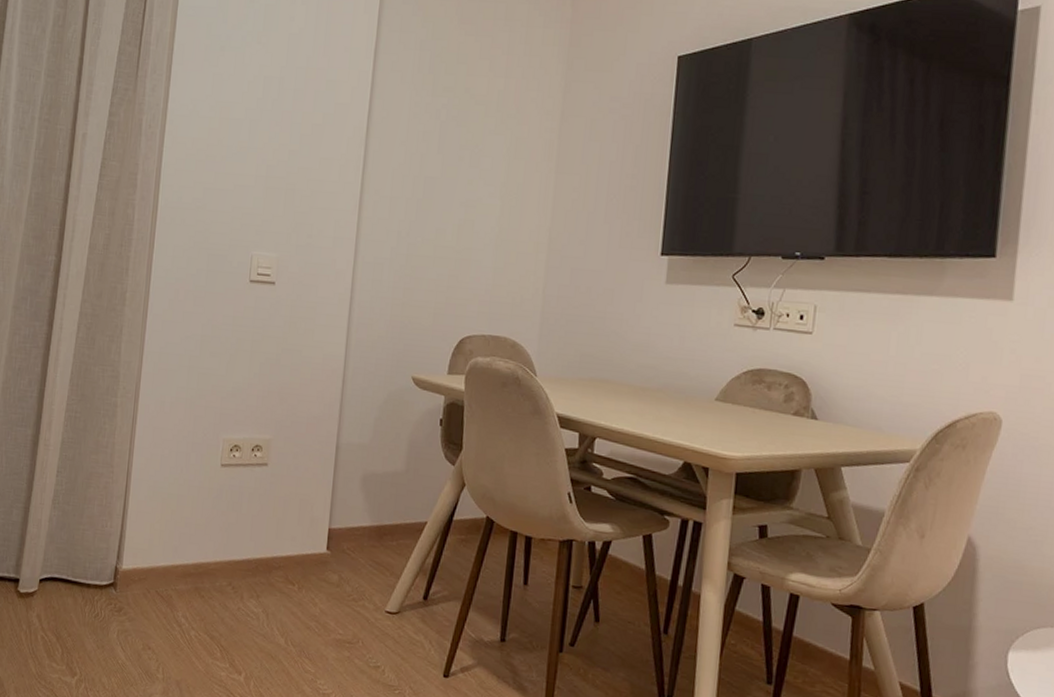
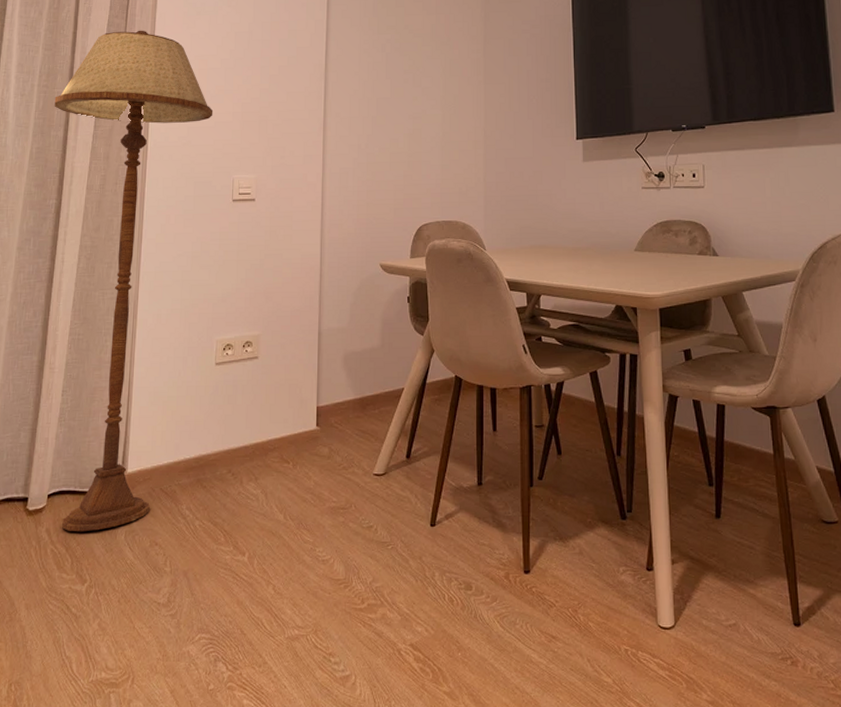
floor lamp: none [53,62,234,625] -> present [54,30,213,532]

